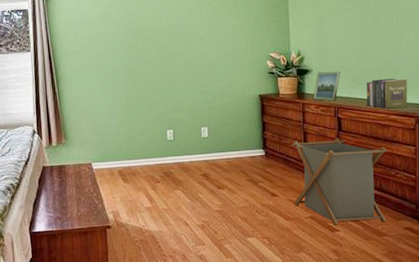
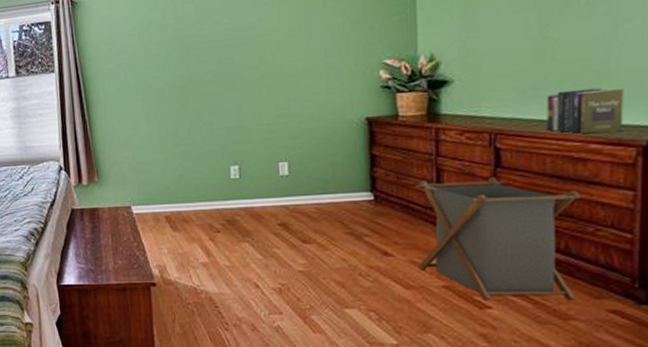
picture frame: present [312,71,341,102] -> none [452,80,502,125]

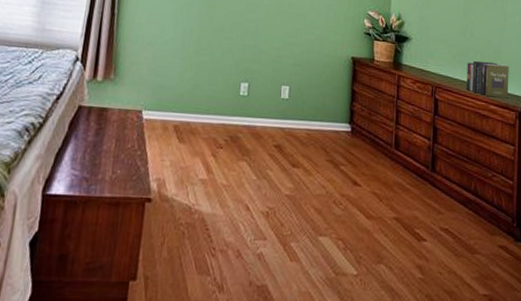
laundry basket: present [414,177,582,301] -> none [378,118,485,237]

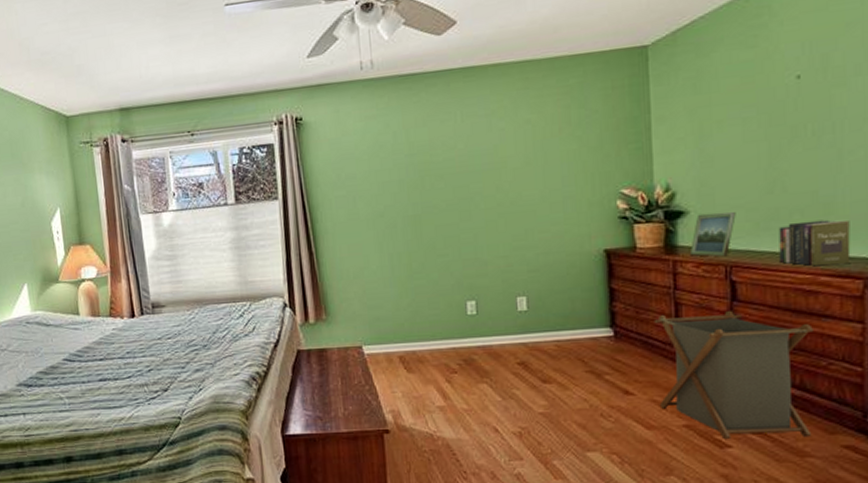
laundry basket: none [378,118,485,237] -> present [653,311,815,440]
picture frame: none [409,41,441,79] -> present [689,211,736,258]

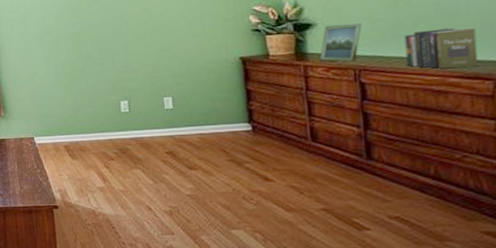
laundry basket: present [653,311,815,440] -> none [288,109,451,223]

